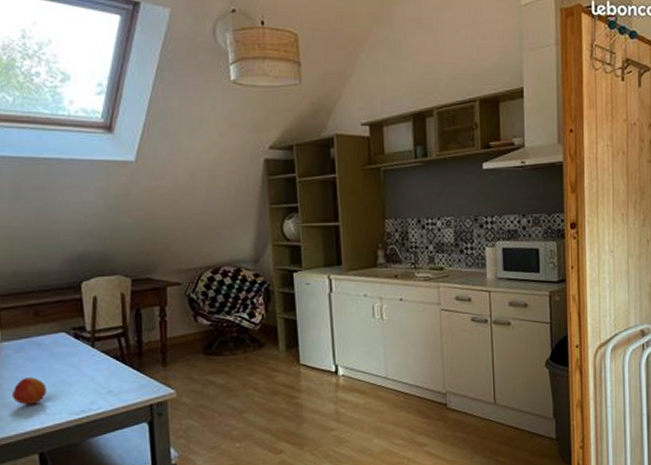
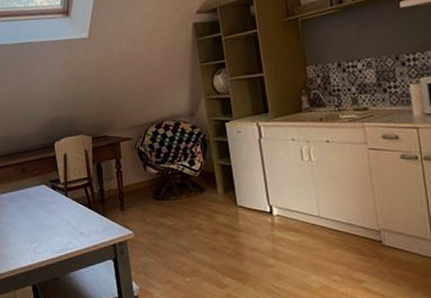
fruit: present [11,377,47,405] -> none [9,222,35,245]

